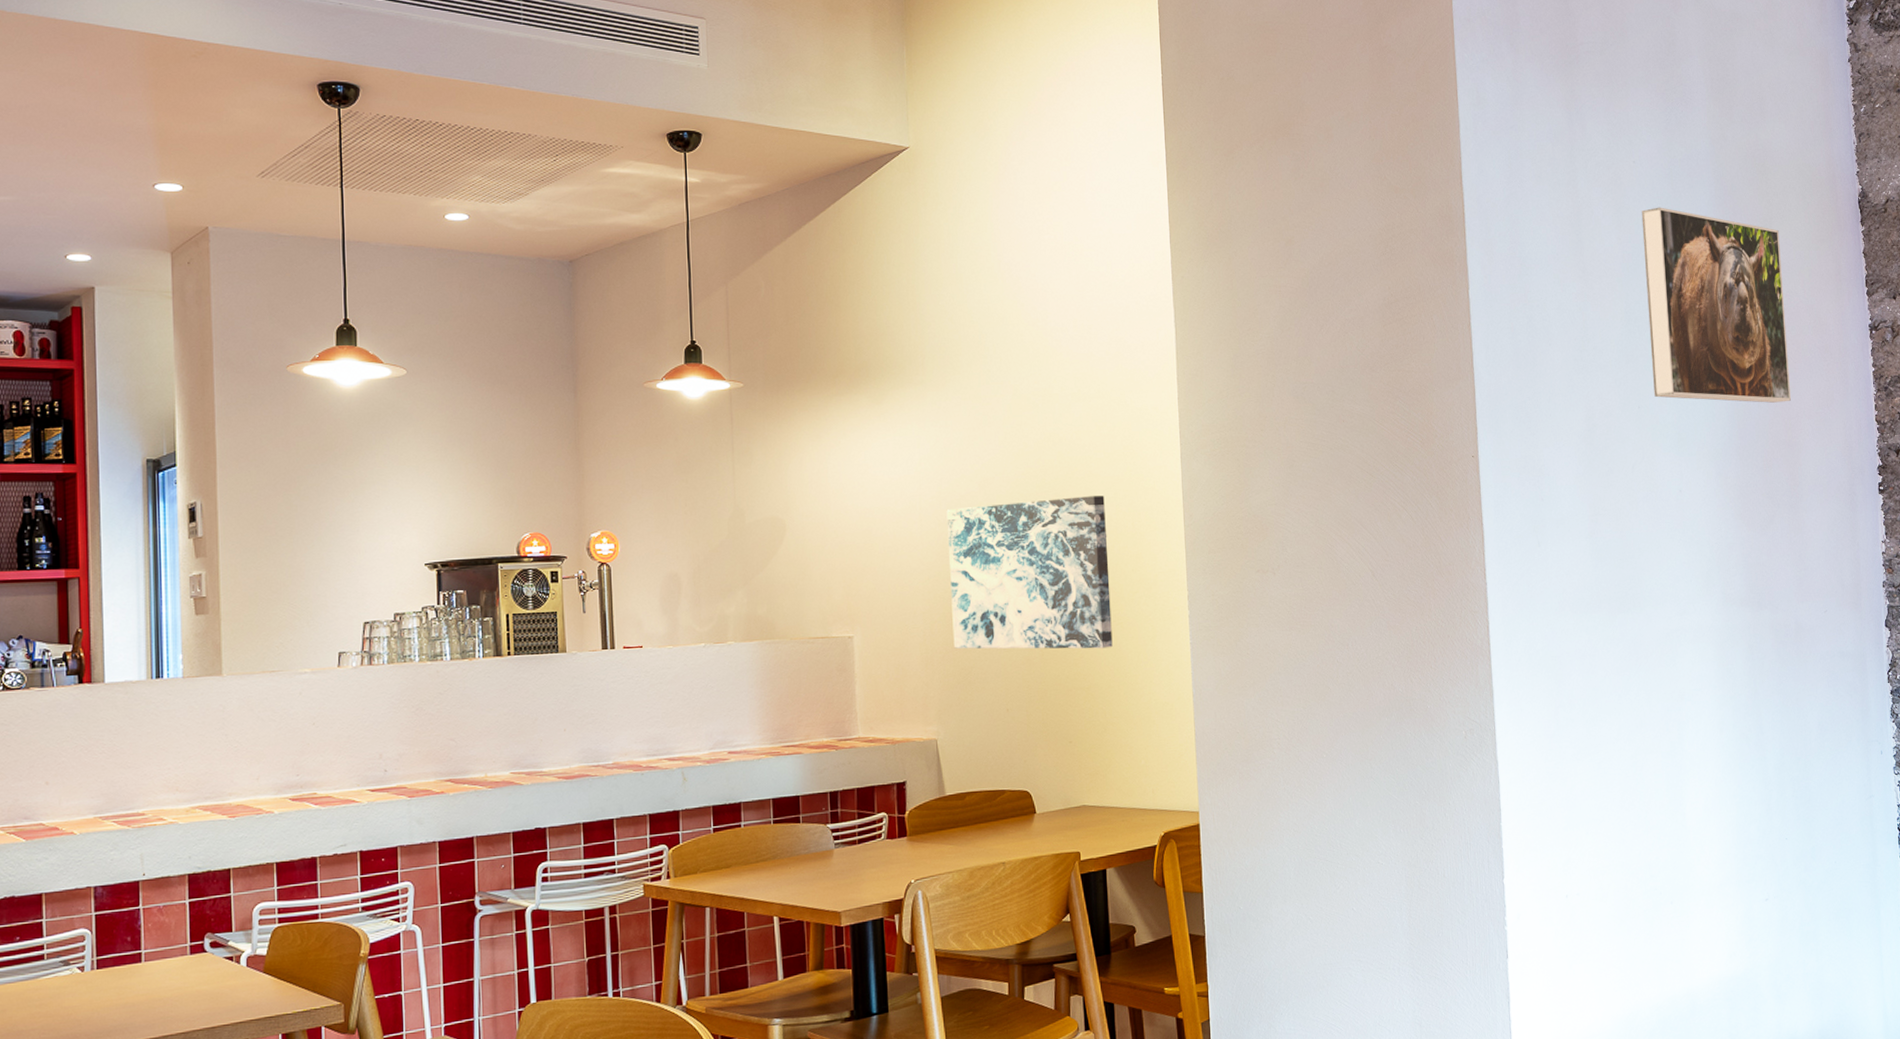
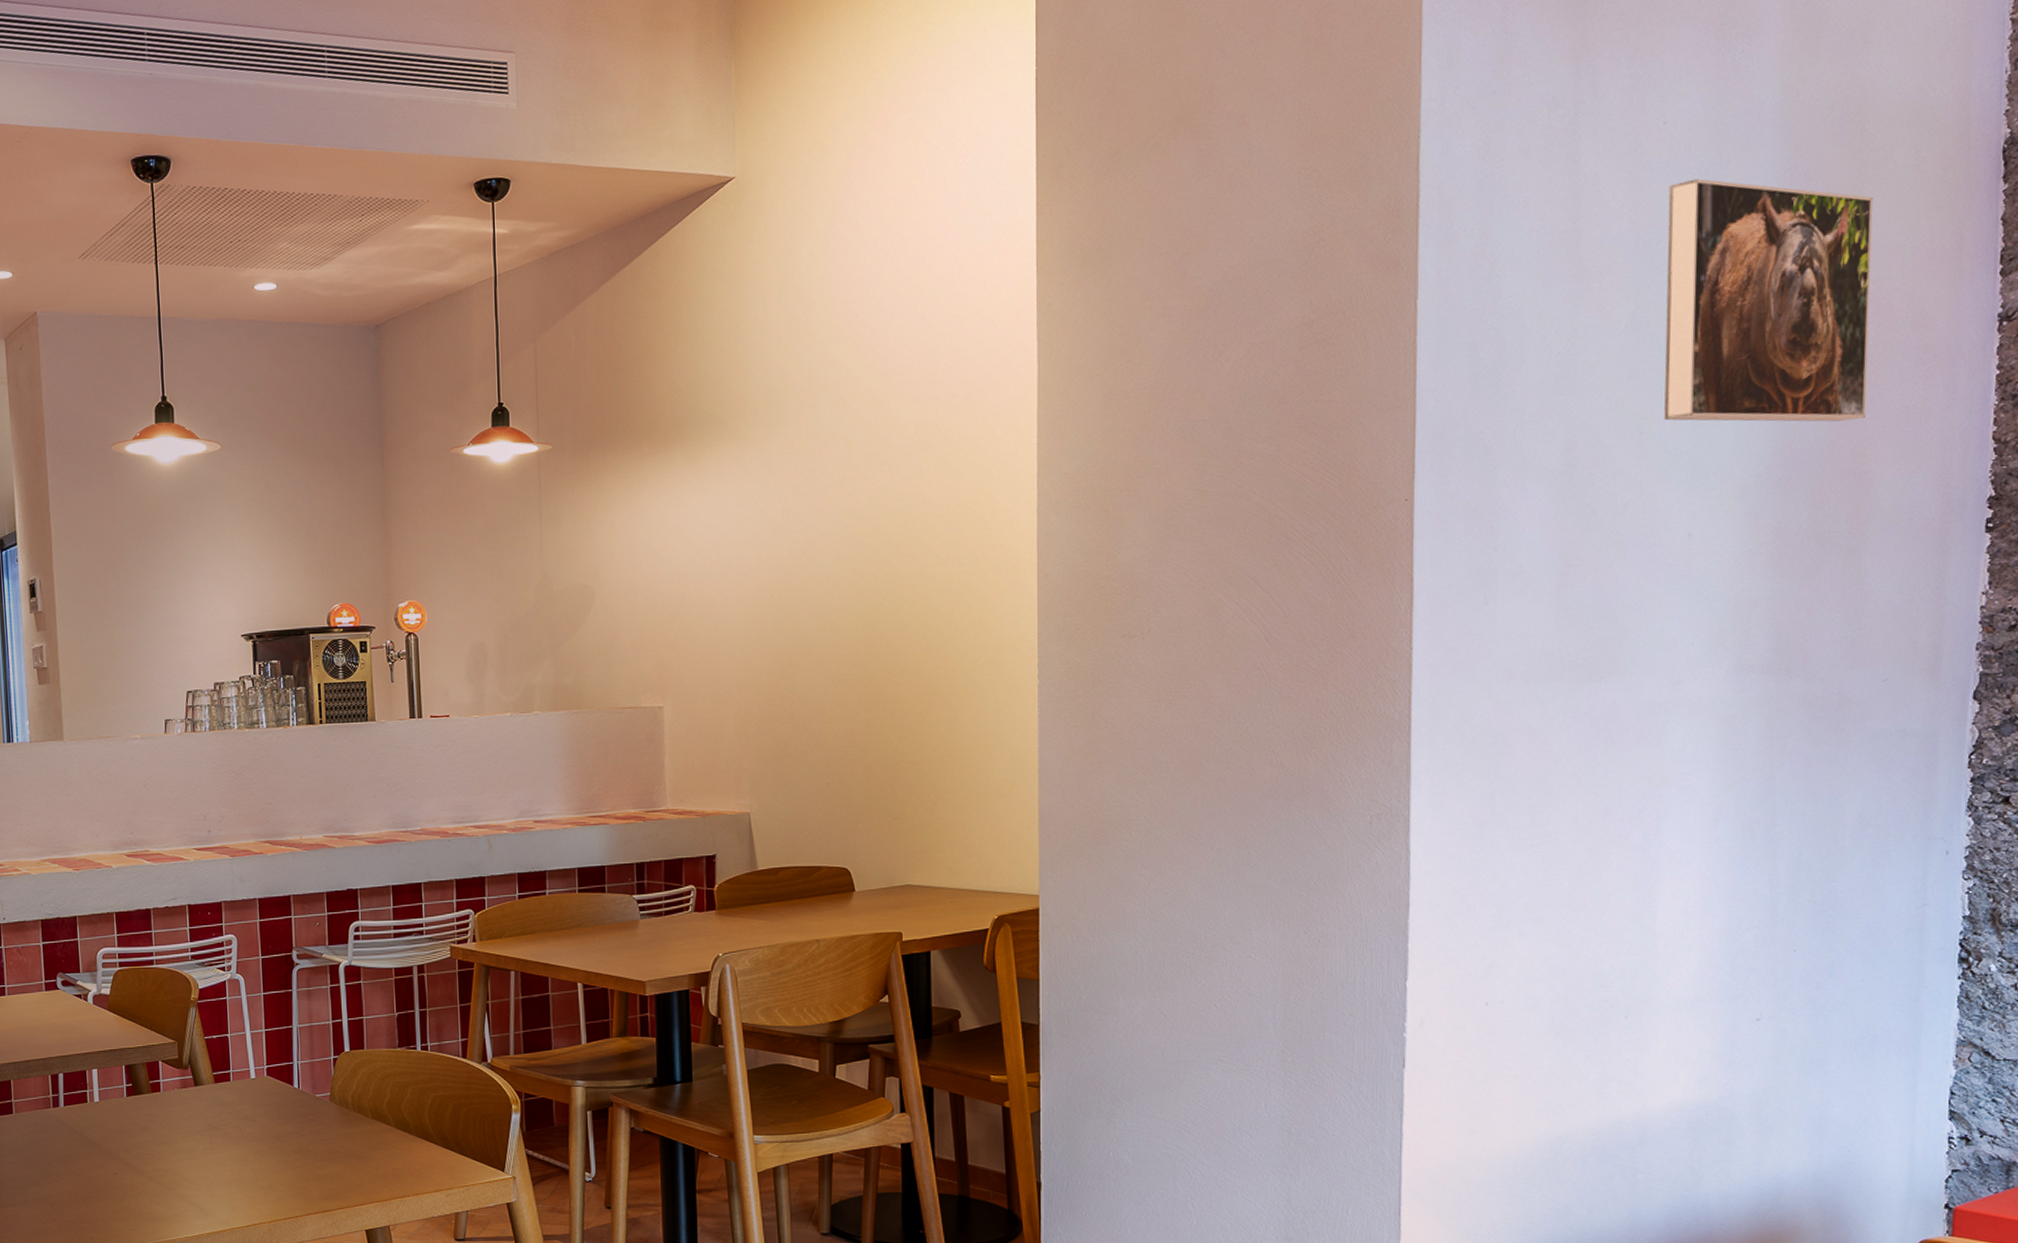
wall art: present [946,496,1113,649] -> none [766,555,948,721]

